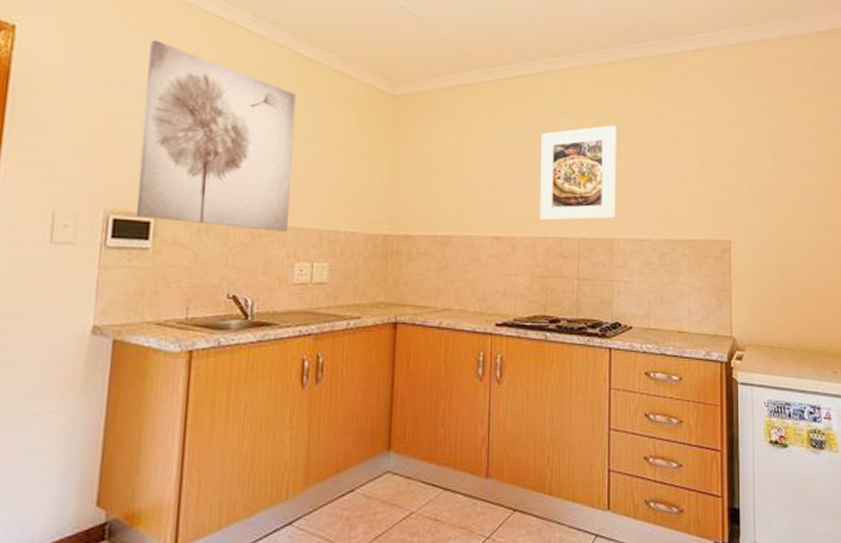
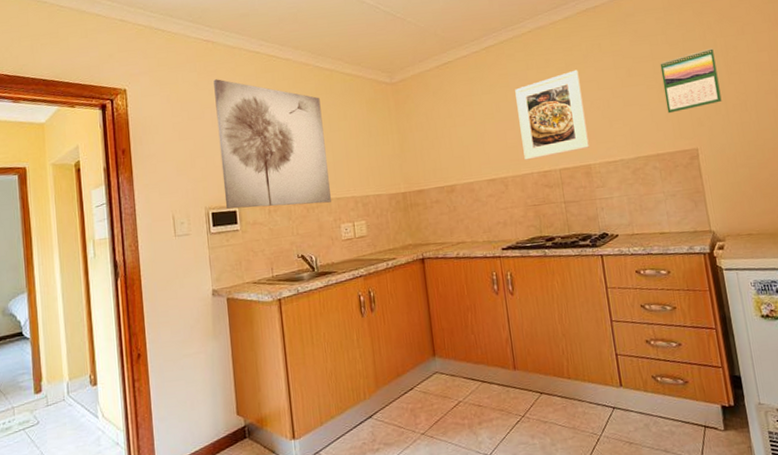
calendar: none [705,130,763,196] -> present [660,47,722,114]

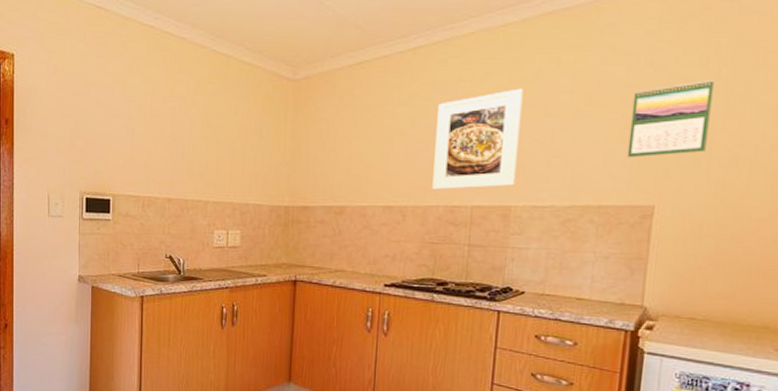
wall art: present [213,79,331,209] -> none [100,53,212,205]

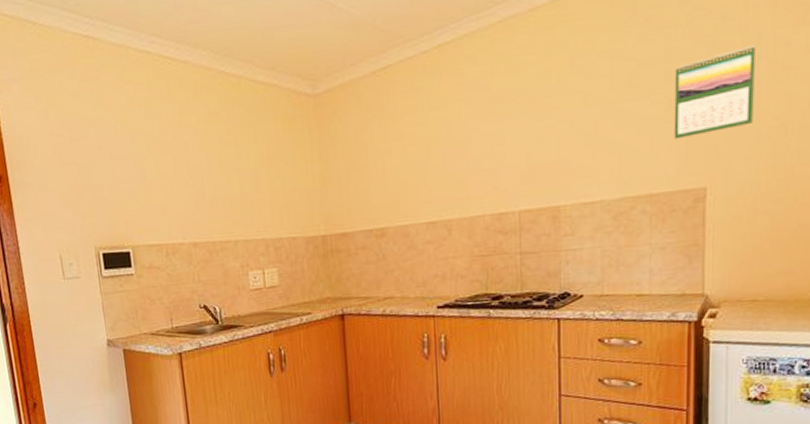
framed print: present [432,88,523,190] -> none [472,76,561,199]

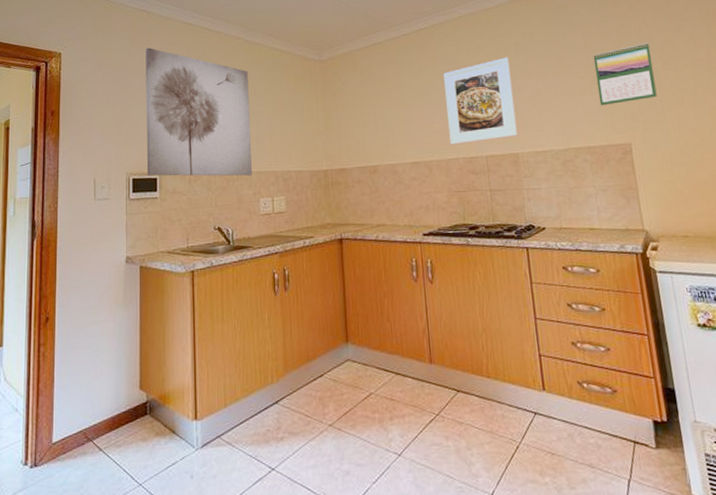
wall art: none [97,88,238,250] -> present [146,48,252,176]
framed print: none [472,76,561,199] -> present [443,57,518,145]

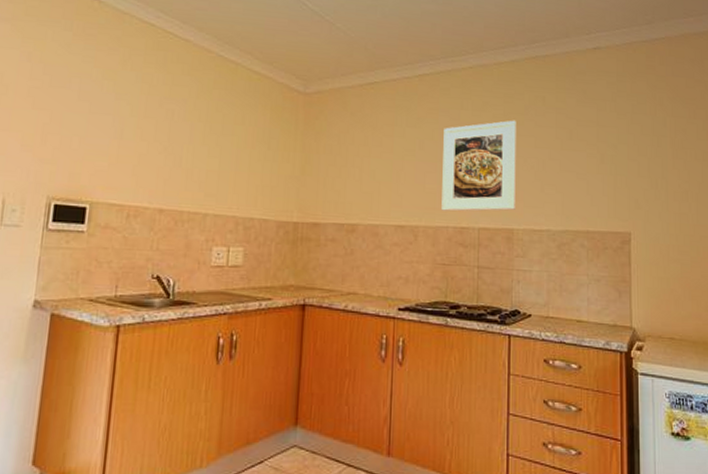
wall art: present [146,48,252,176] -> none [73,45,217,218]
calendar: present [593,42,657,106] -> none [604,125,663,189]

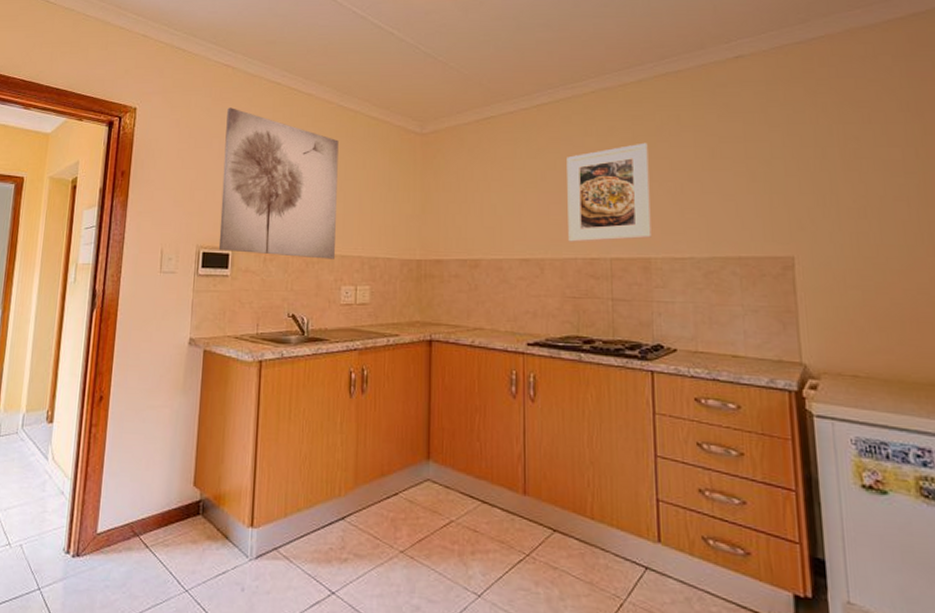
wall art: none [73,45,217,218] -> present [218,108,339,259]

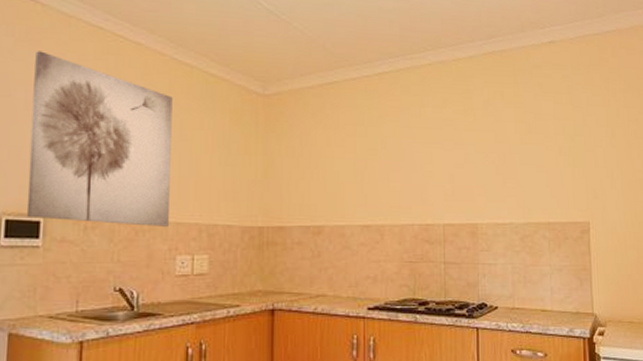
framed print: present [567,142,652,242] -> none [406,115,478,209]

